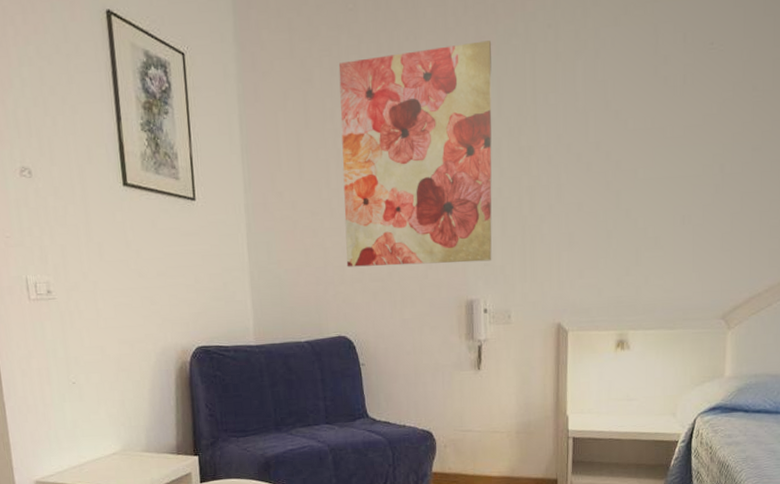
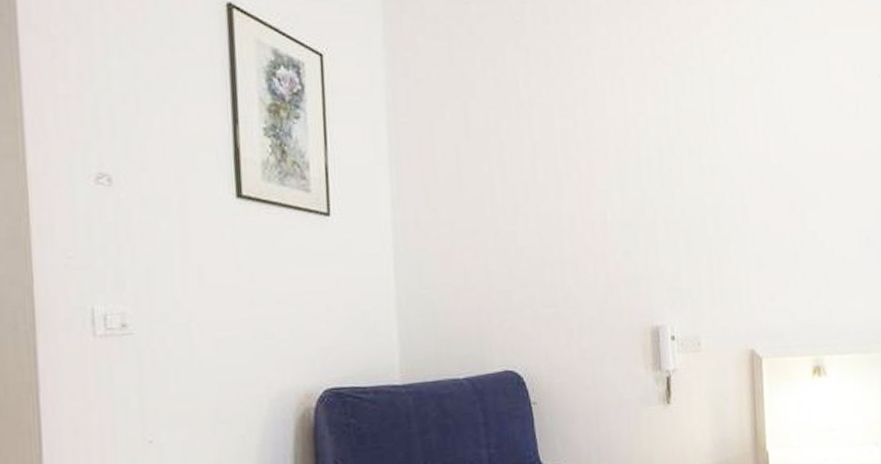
wall art: present [338,40,492,267] -> none [504,61,678,292]

